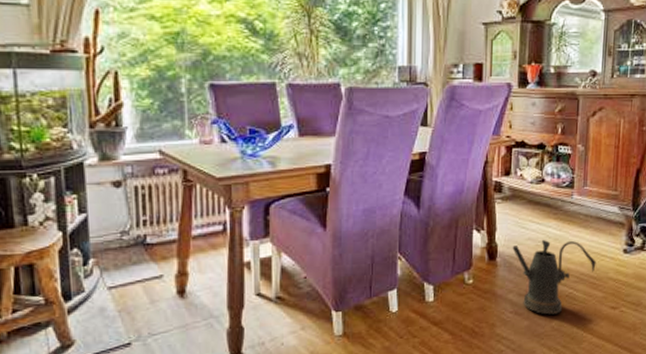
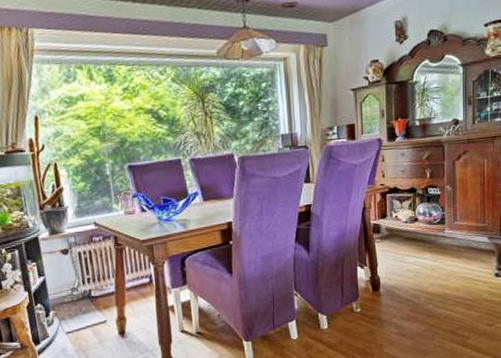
watering can: present [512,239,596,315] -> none [393,270,470,334]

